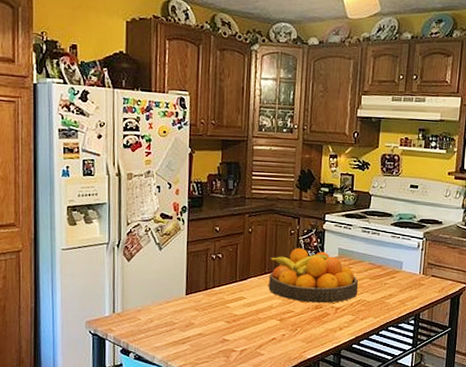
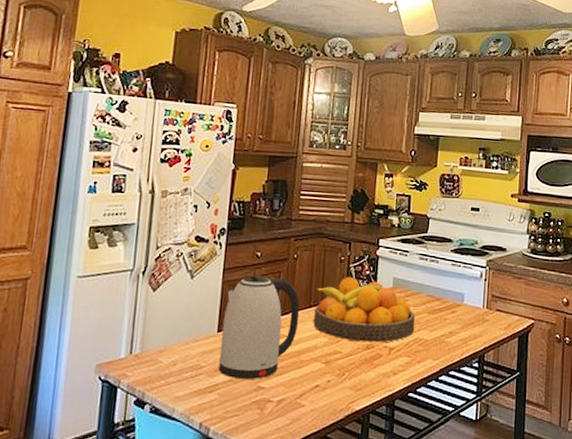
kettle: none [188,247,256,333] -> present [218,275,300,379]

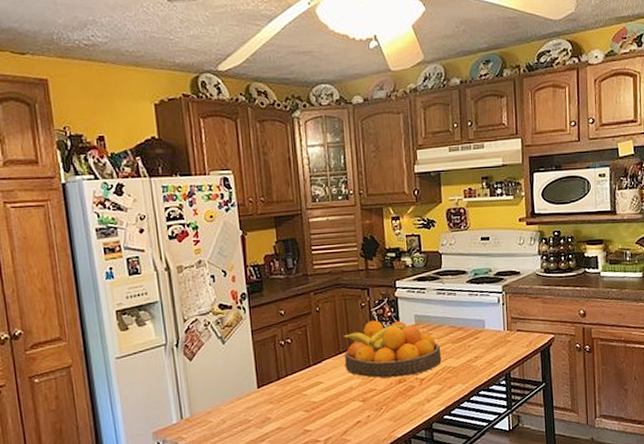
kettle: present [218,275,300,379] -> none [259,331,332,426]

